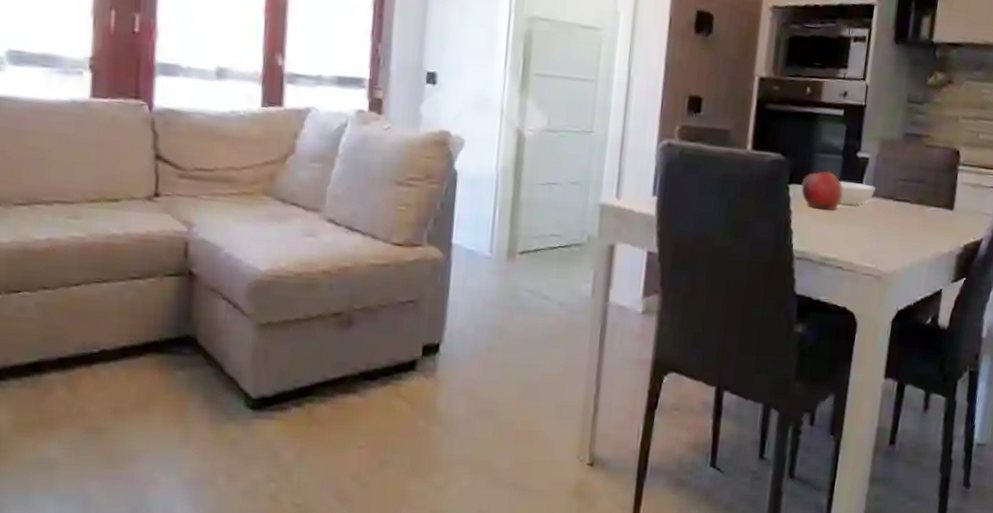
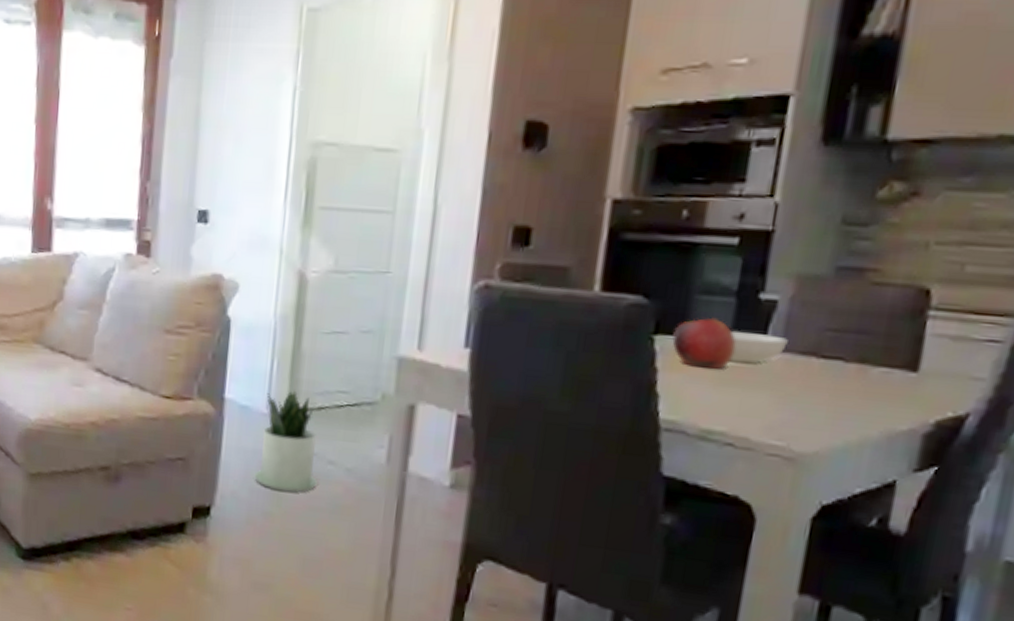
planter: none [479,235,535,326] -> present [254,390,319,492]

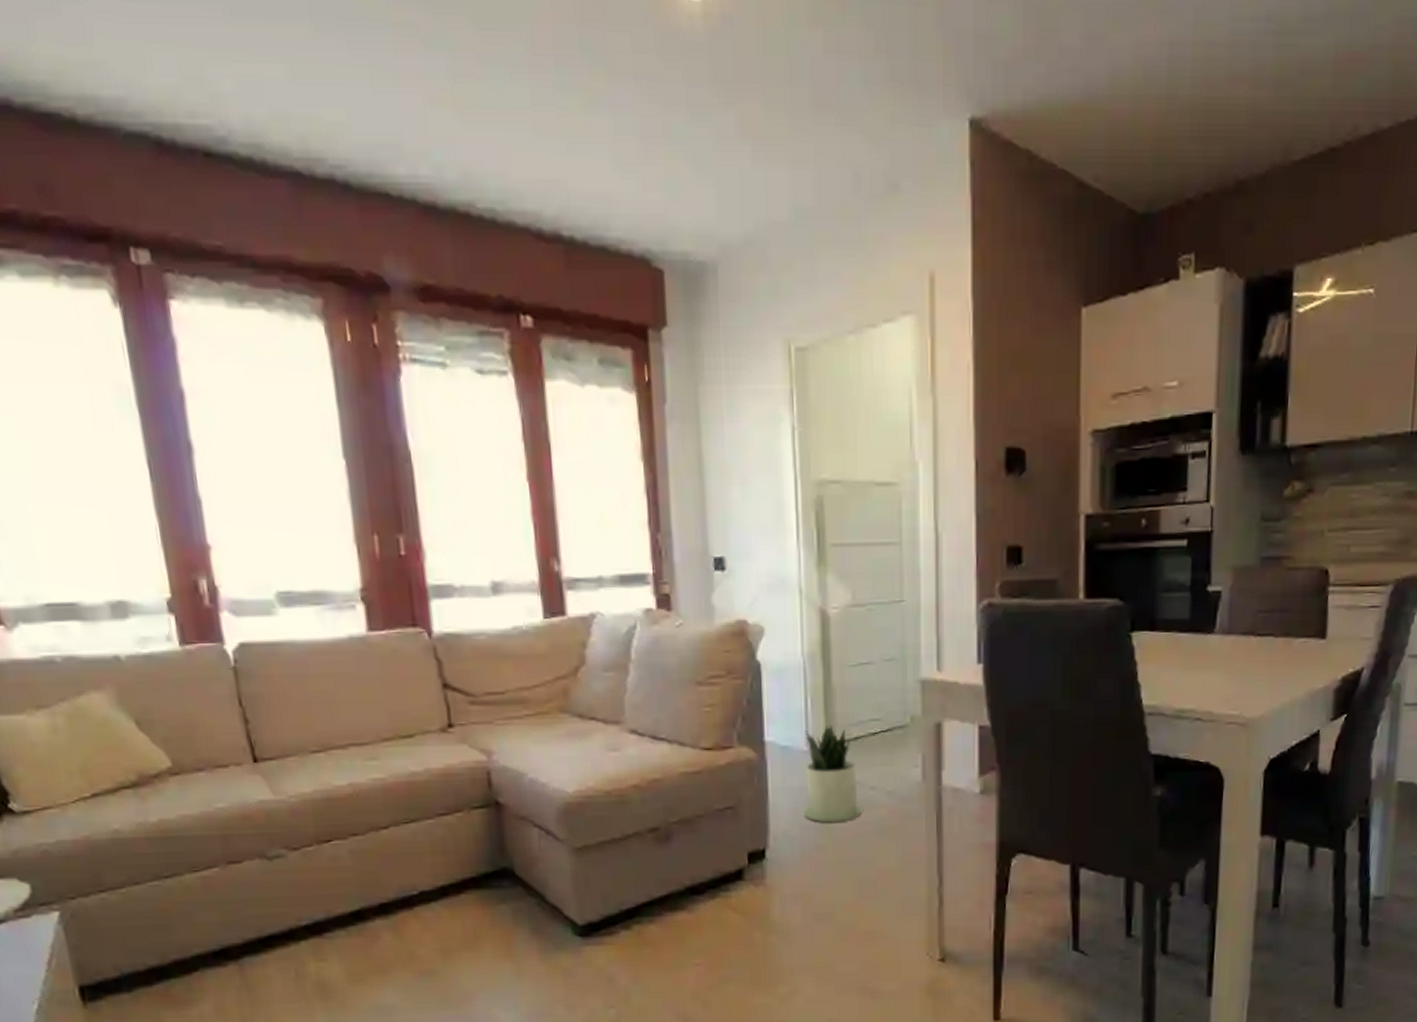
fruit: present [672,317,736,370] -> none [1146,611,1194,657]
bowl: present [728,330,790,366] -> none [1189,620,1234,650]

